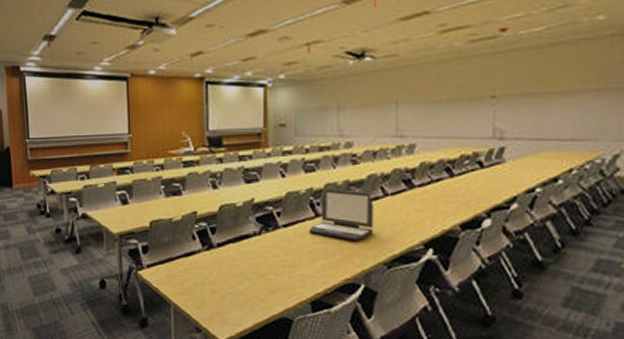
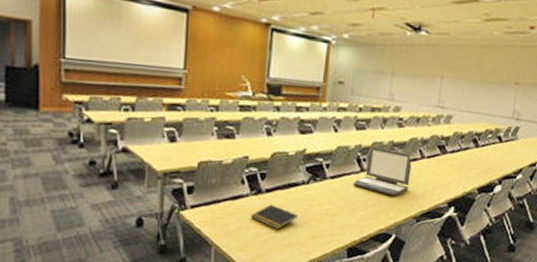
notepad: none [205,259,253,285] -> present [250,204,298,230]

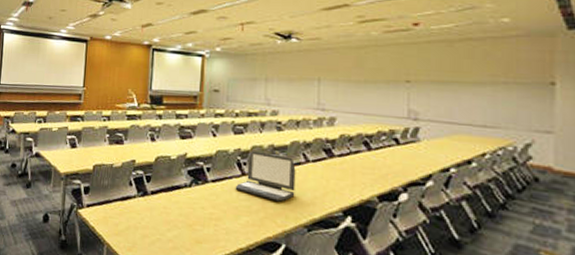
notepad: present [250,204,298,230] -> none [138,206,182,232]

